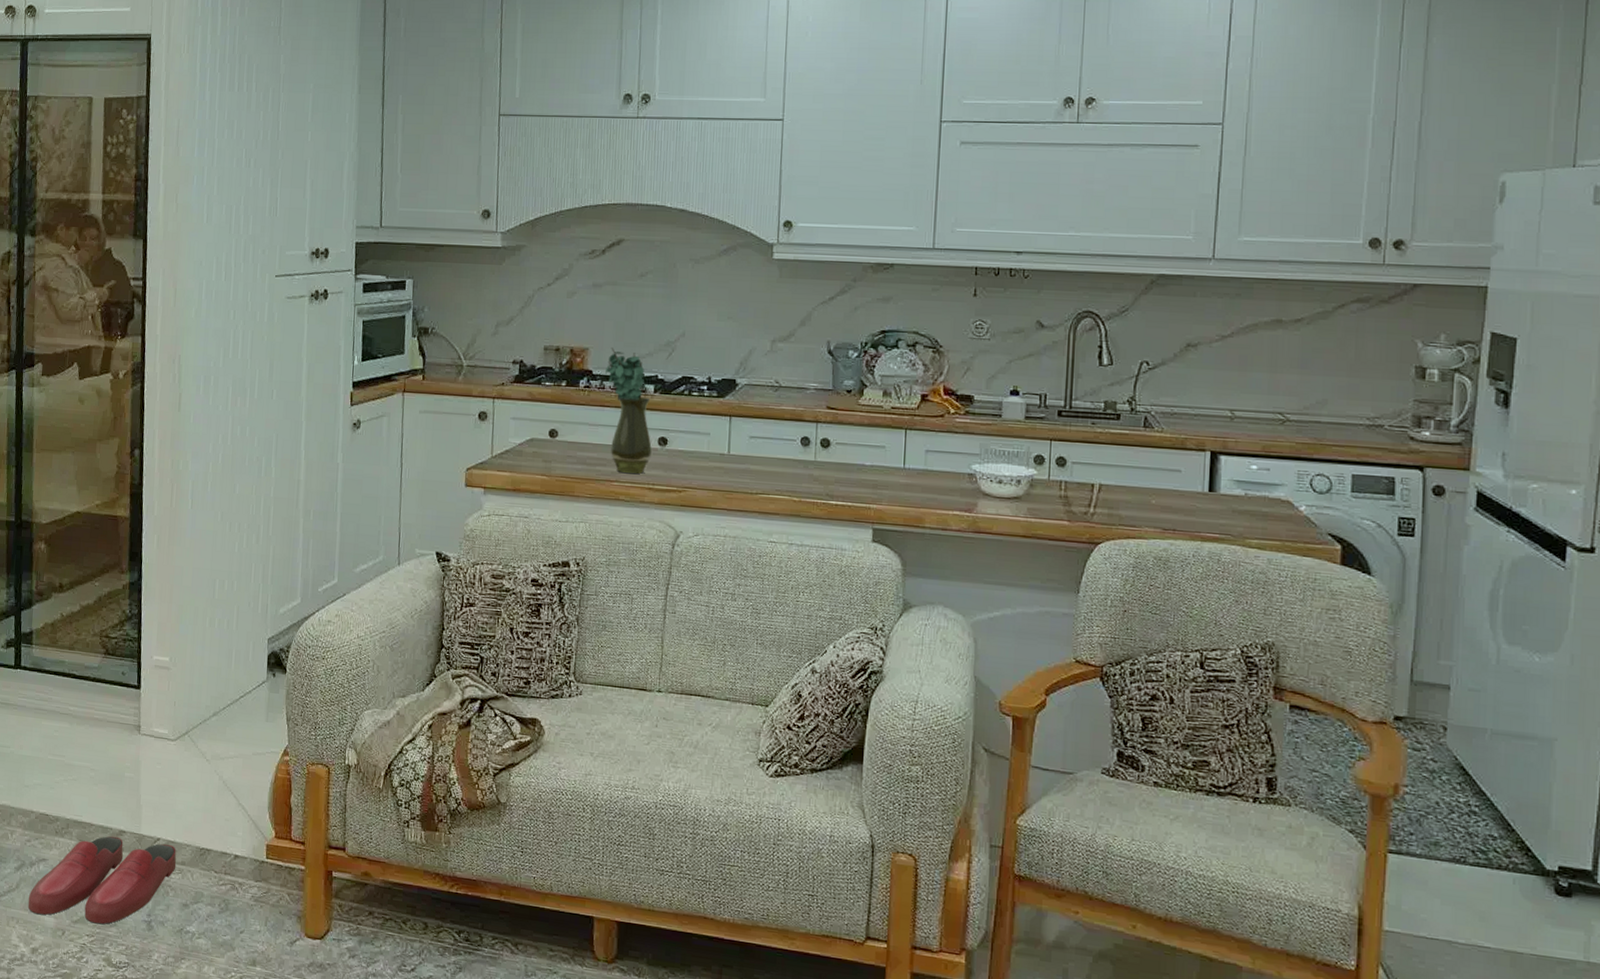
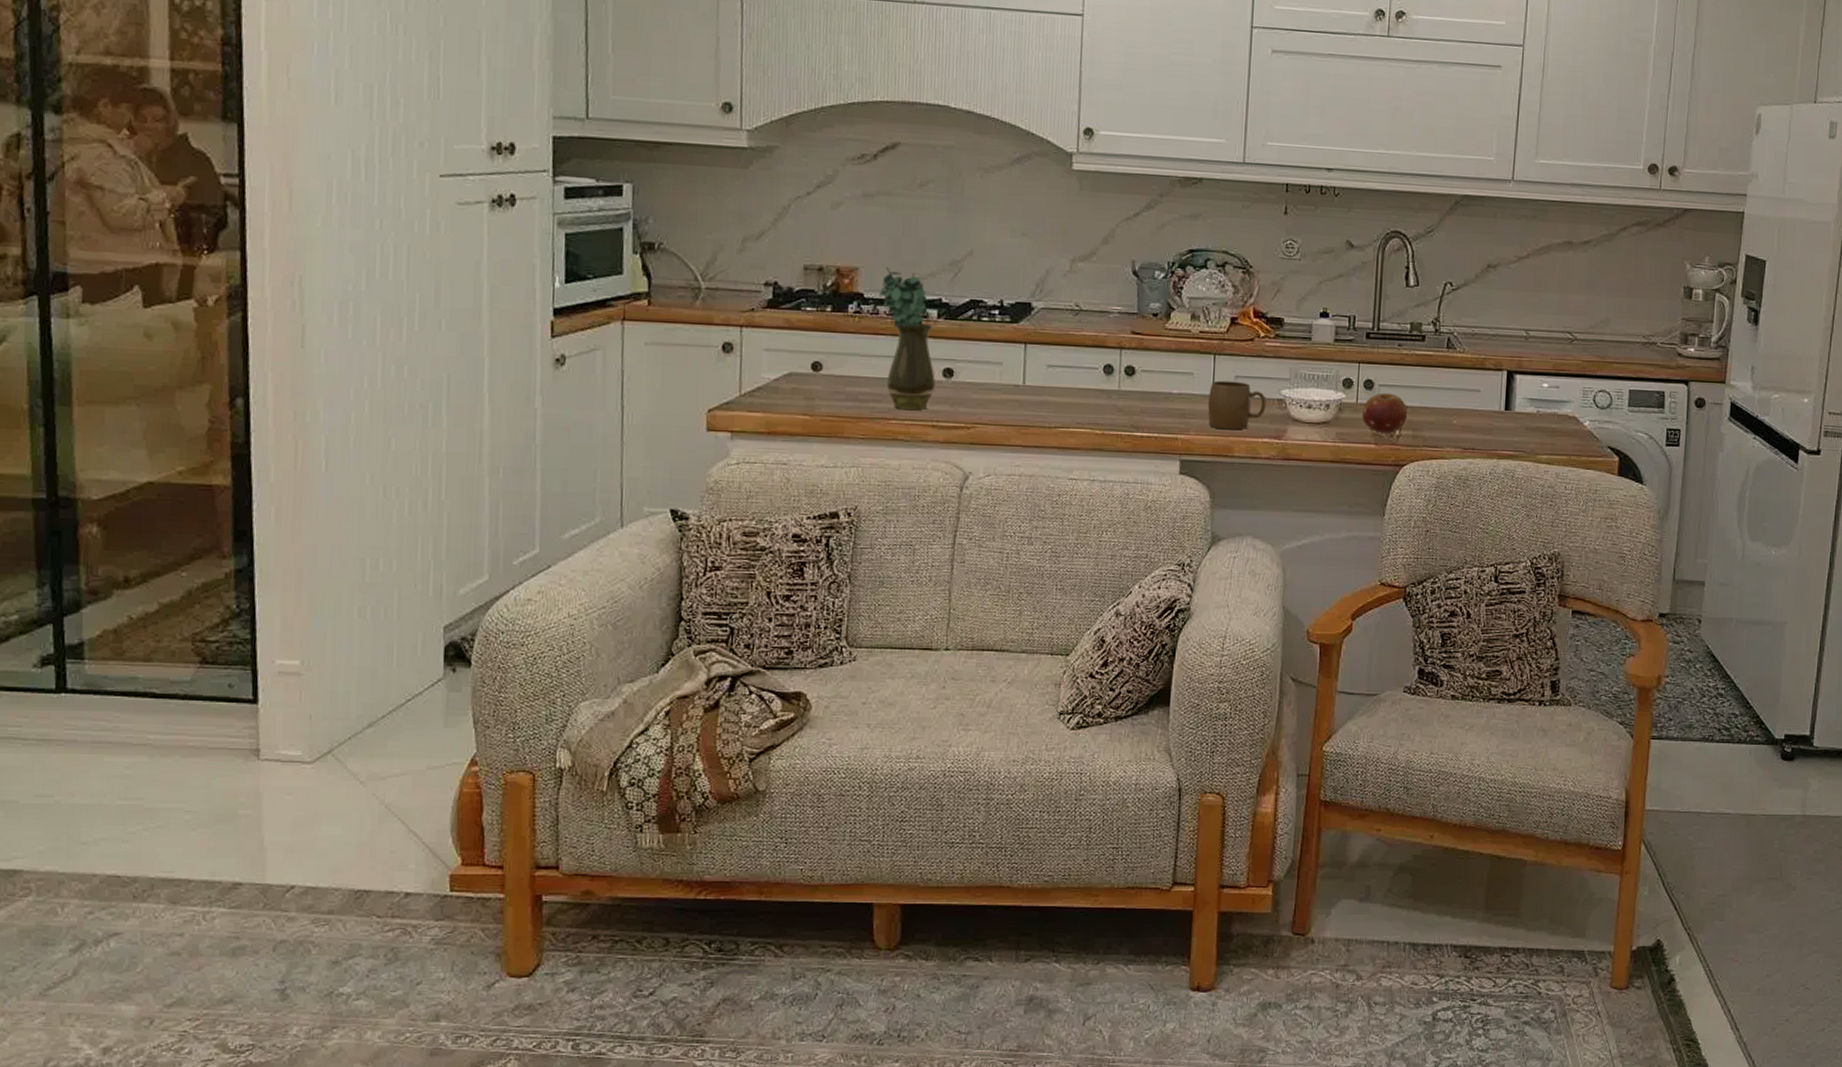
slippers: present [27,836,176,925] -> none [93,891,320,1005]
mug: none [899,454,957,502] -> present [1207,380,1267,430]
fruit: none [1054,470,1103,511] -> present [1361,392,1408,433]

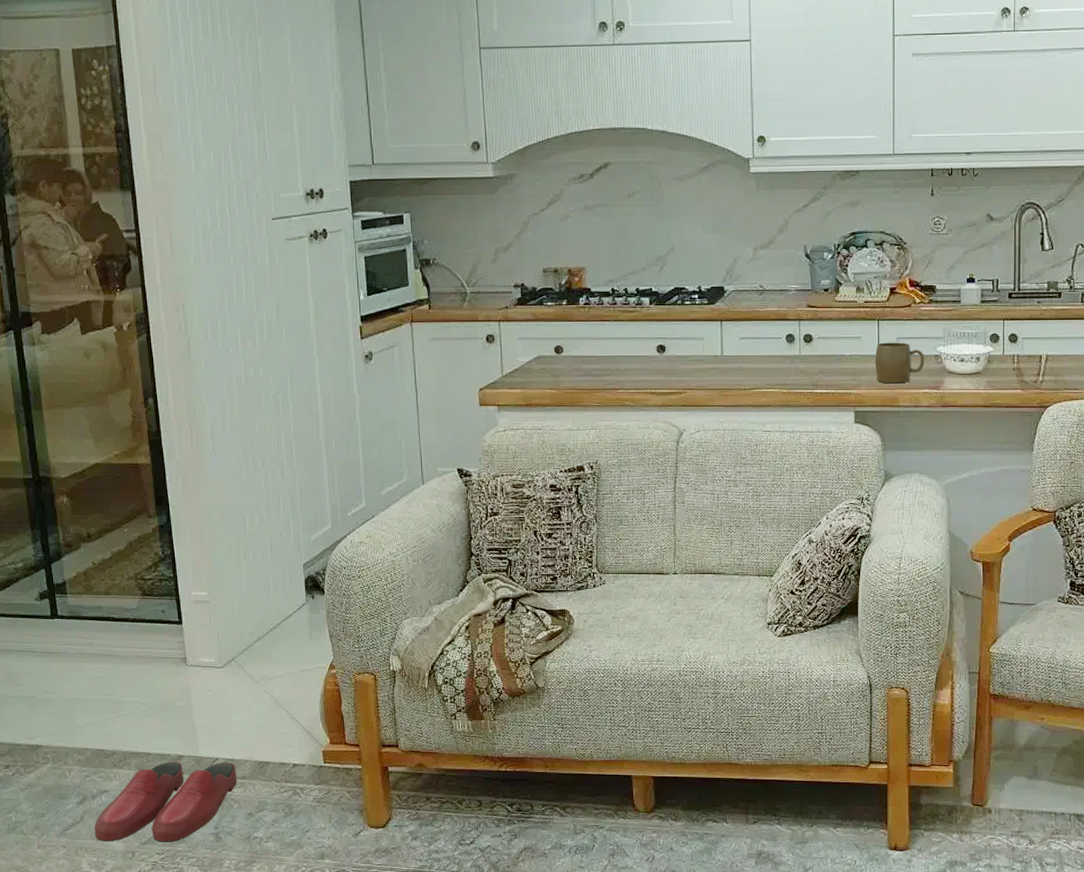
slippers: none [93,891,320,1005] -> present [94,761,237,842]
vase: present [879,267,936,410] -> none [603,266,652,380]
fruit: present [1361,392,1408,433] -> none [1008,344,1049,379]

